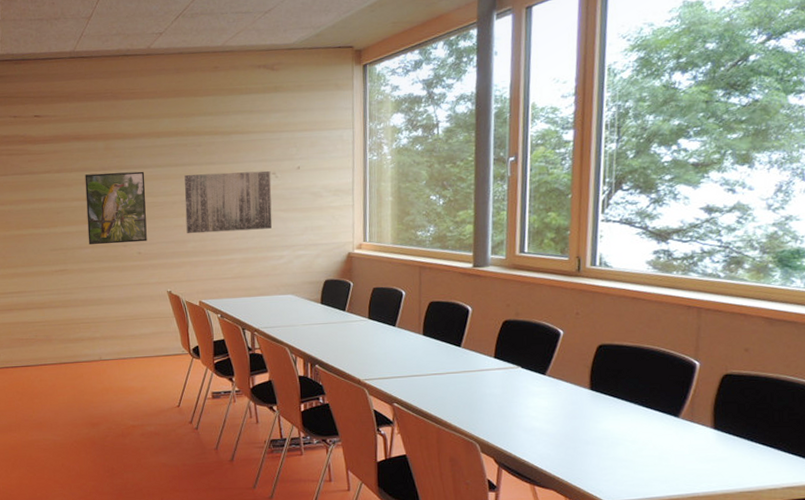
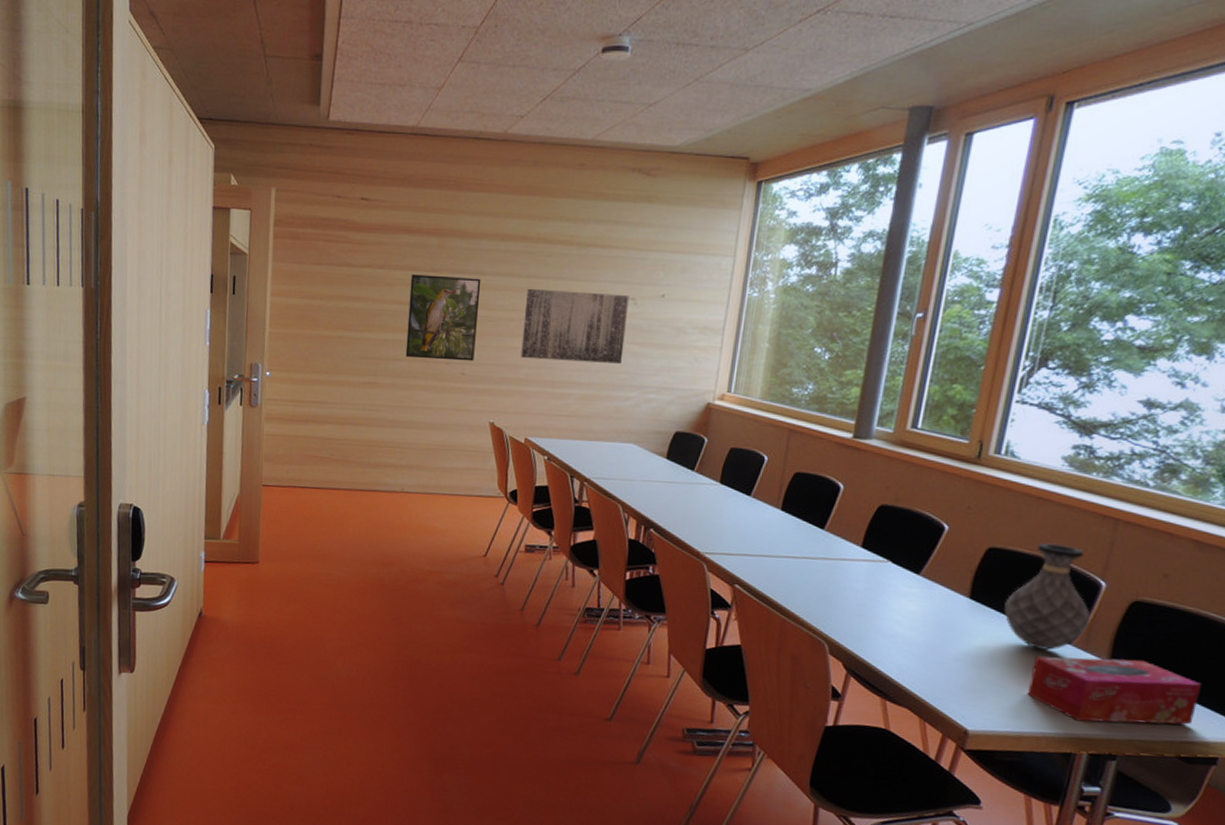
vase: none [620,334,692,425] -> present [1004,542,1091,650]
tissue box: none [650,423,792,482] -> present [1026,656,1202,725]

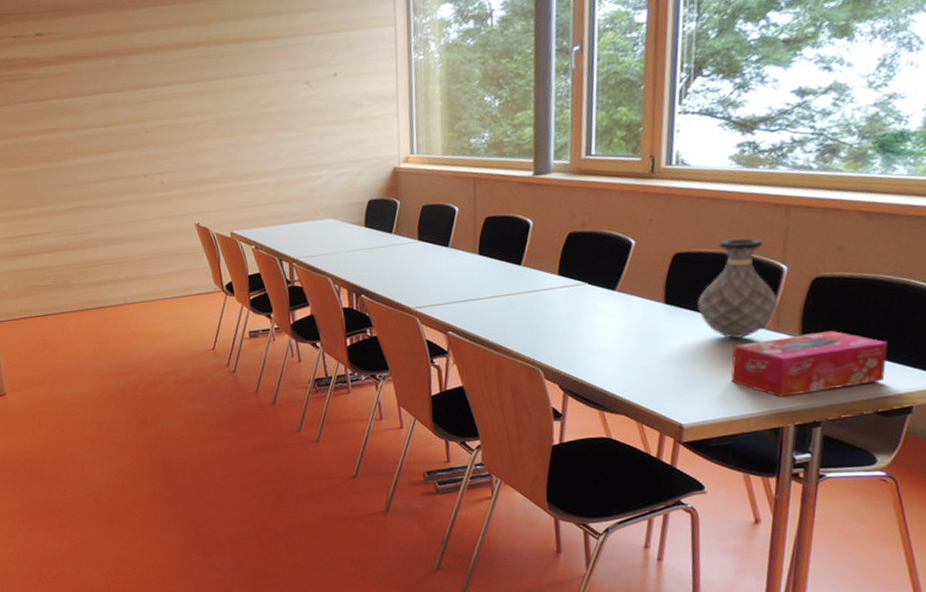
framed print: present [405,274,481,361] -> none [96,90,170,178]
wall art: present [521,288,630,364] -> none [207,80,308,158]

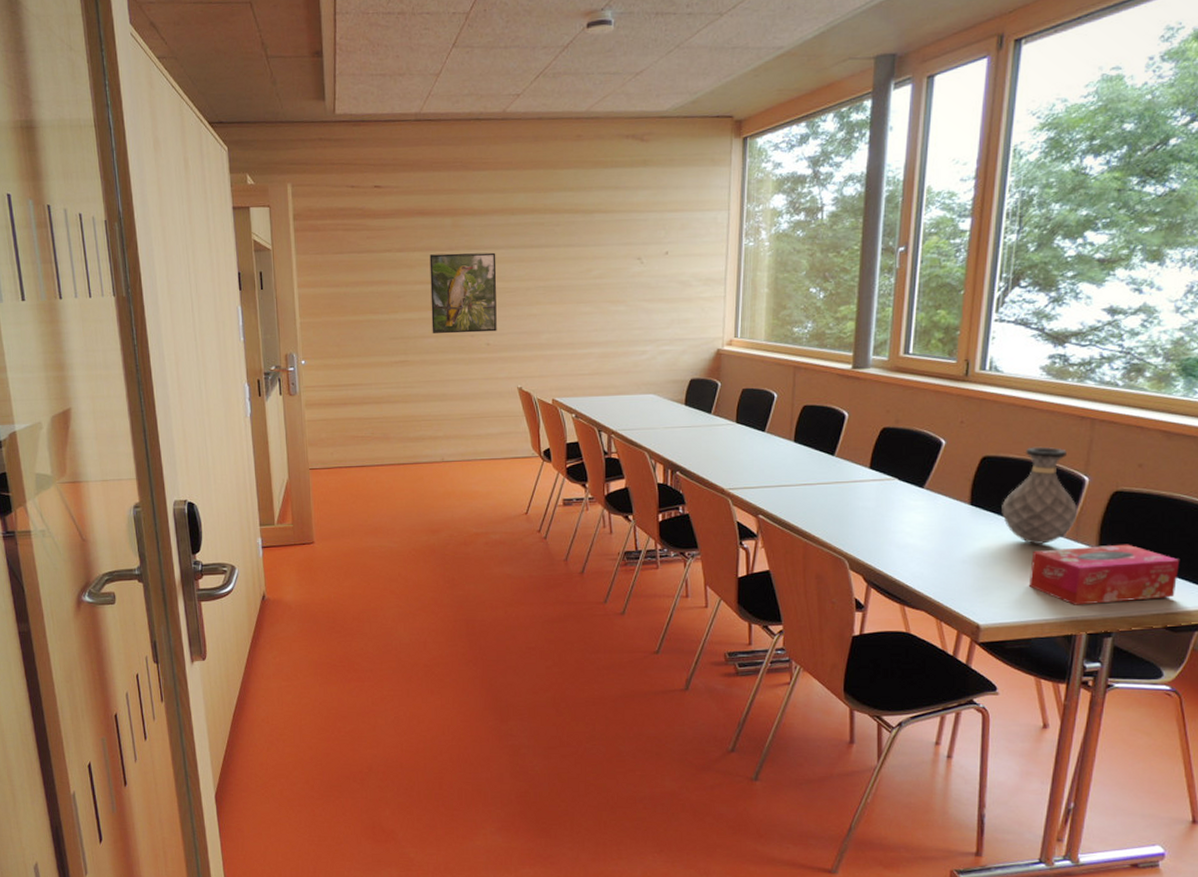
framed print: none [96,90,170,178] -> present [429,252,497,334]

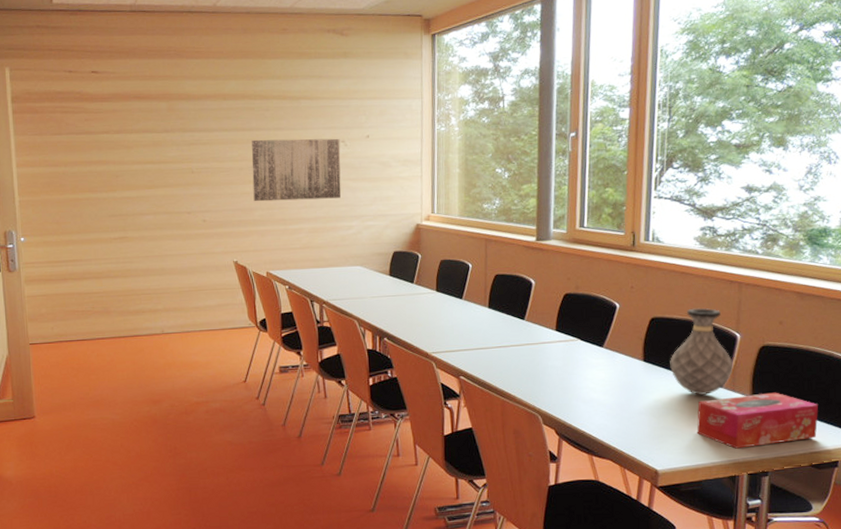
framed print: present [429,252,497,334] -> none [146,135,213,212]
wall art: none [539,255,636,325] -> present [251,138,341,202]

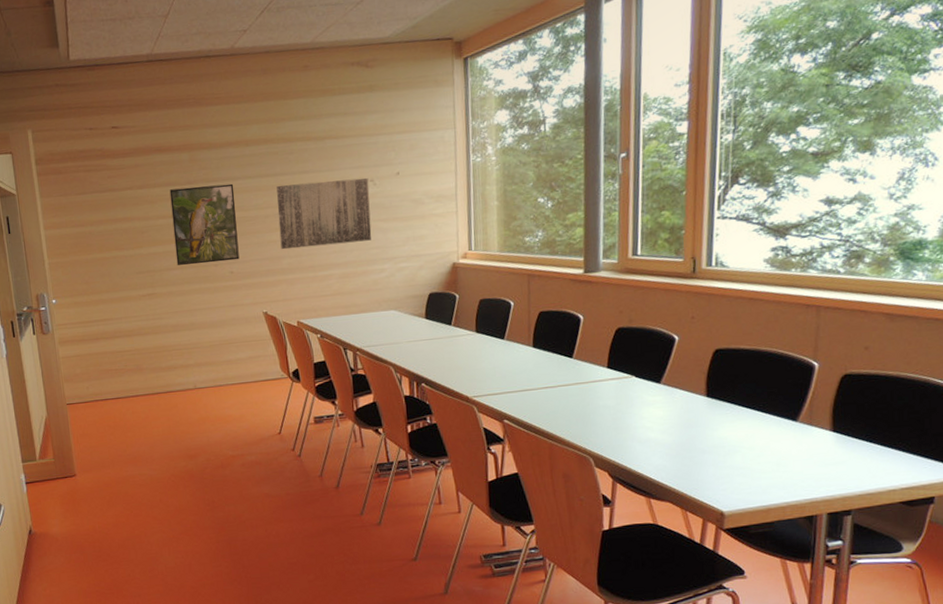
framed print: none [146,135,213,212] -> present [169,183,240,266]
vase: present [670,308,733,395] -> none [737,336,810,431]
tissue box: present [696,392,819,449] -> none [767,424,912,487]

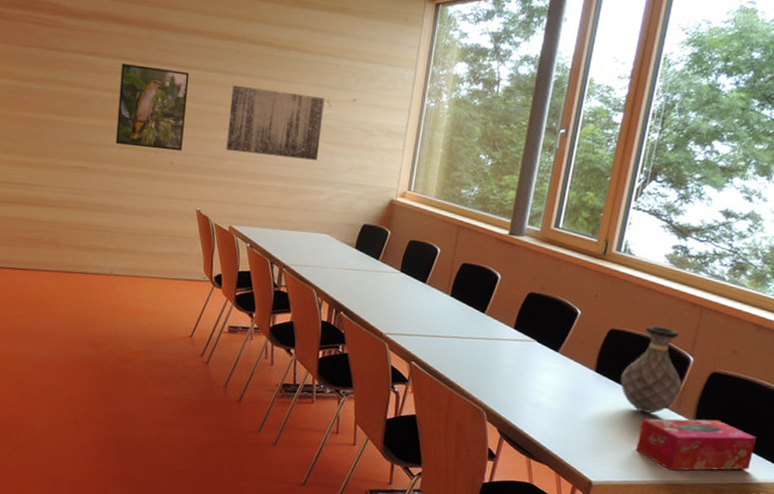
vase: none [737,336,810,431] -> present [620,325,682,413]
tissue box: none [767,424,912,487] -> present [635,418,757,471]

